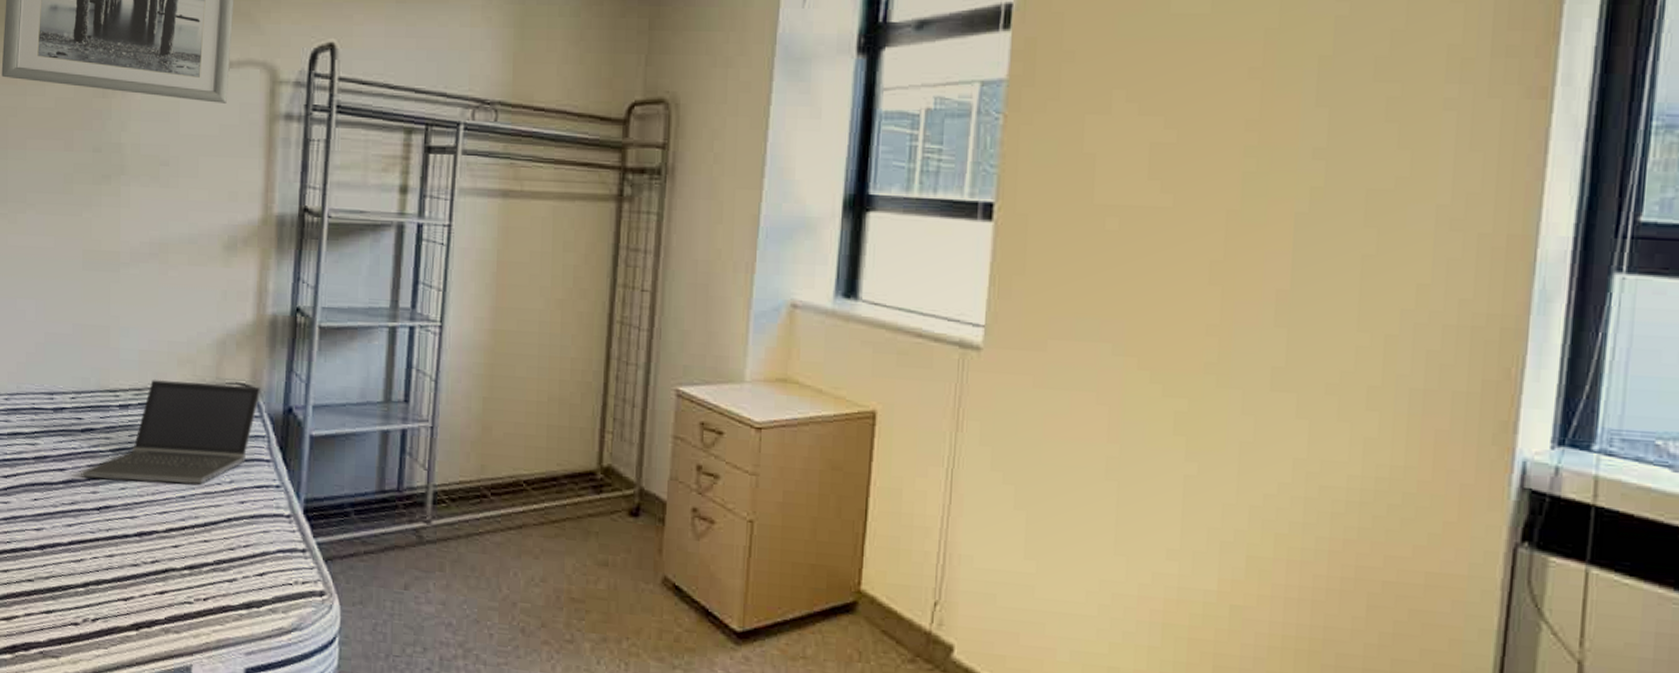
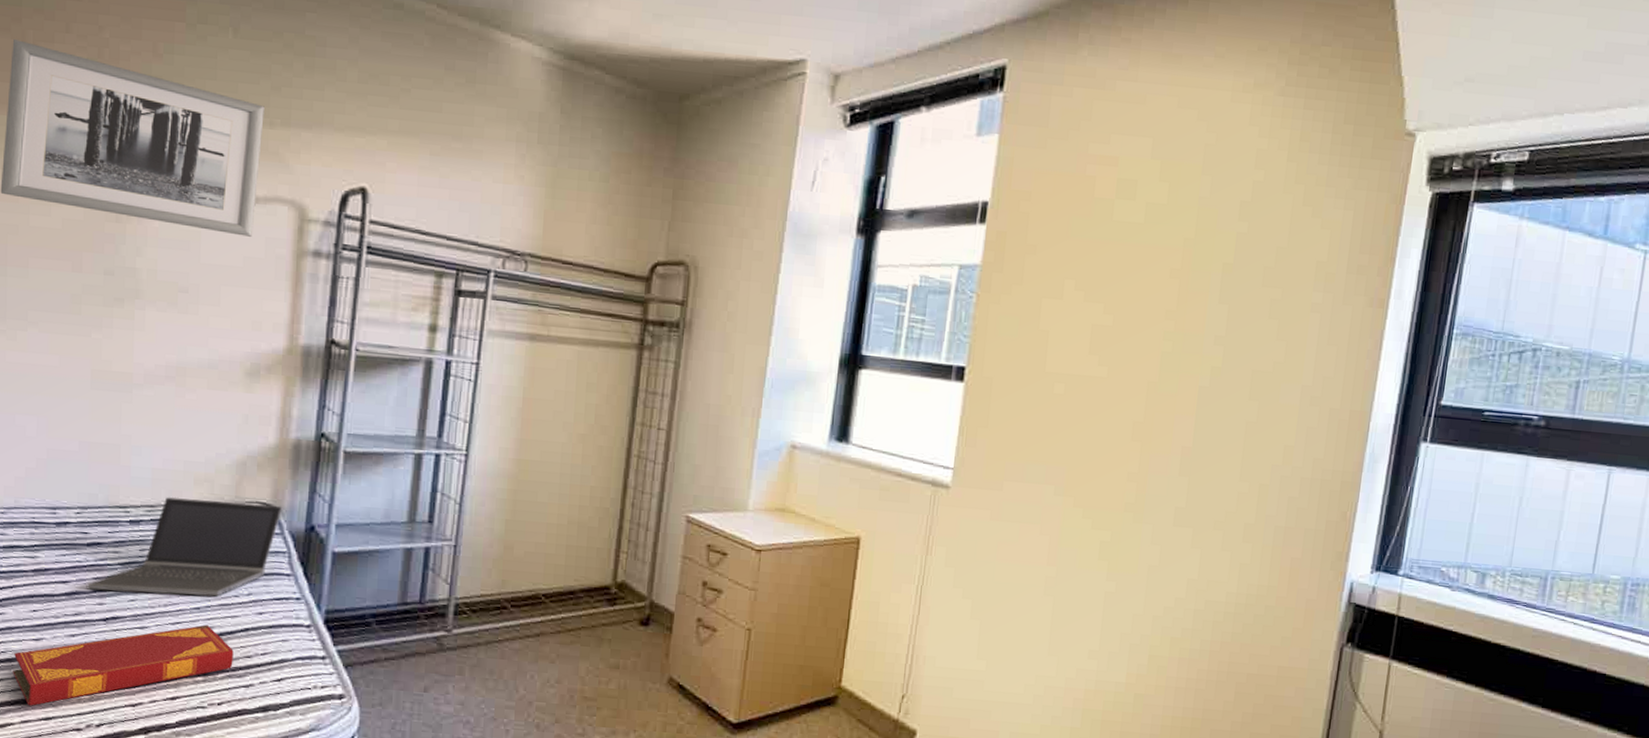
hardback book: none [17,514,217,599] -> present [13,624,234,706]

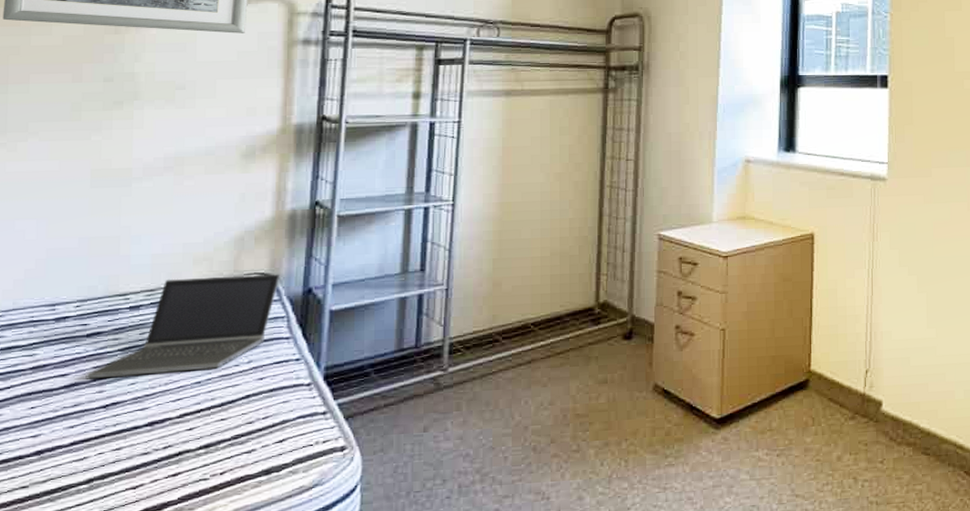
hardback book: present [13,624,234,706] -> none [9,397,235,504]

